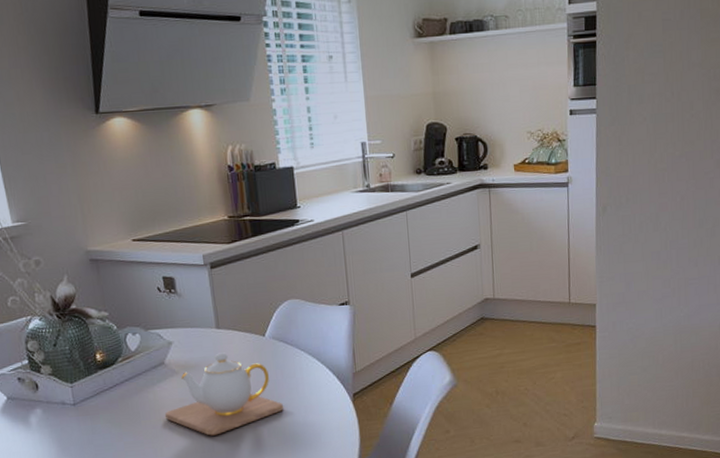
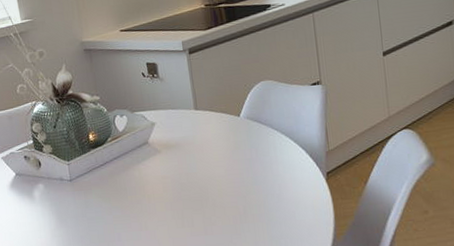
teapot: present [164,352,284,436] -> none [148,132,259,212]

